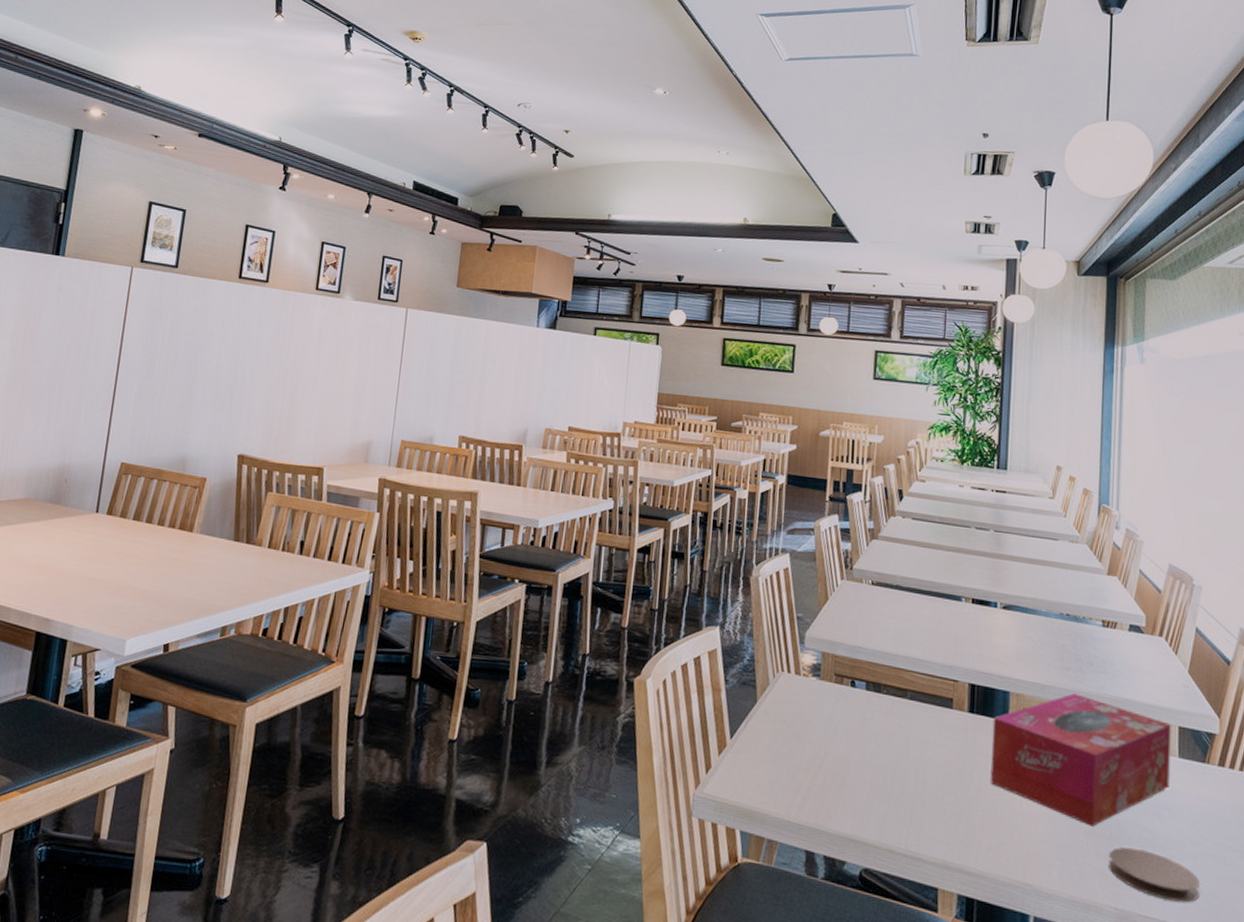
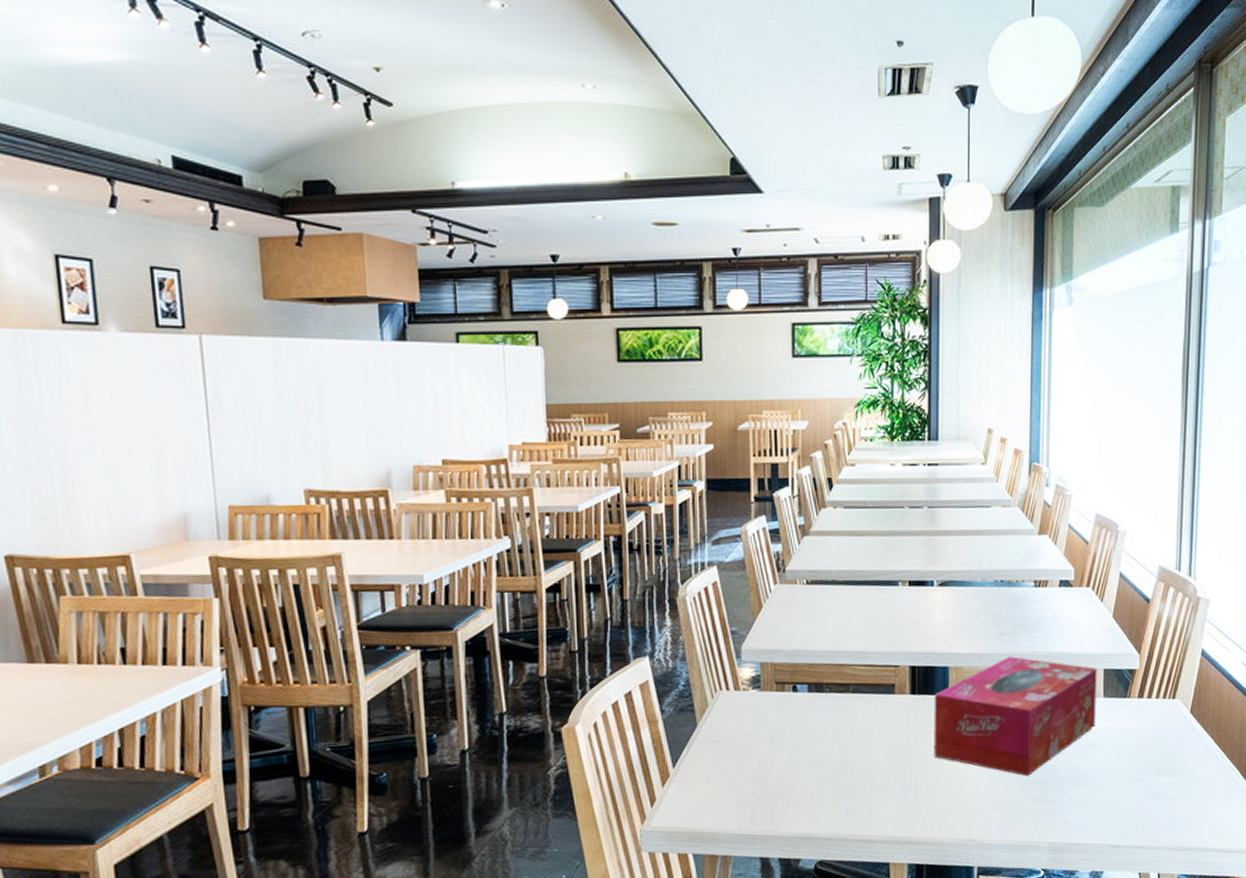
coaster: present [1109,847,1199,903] -> none [1043,786,1121,826]

